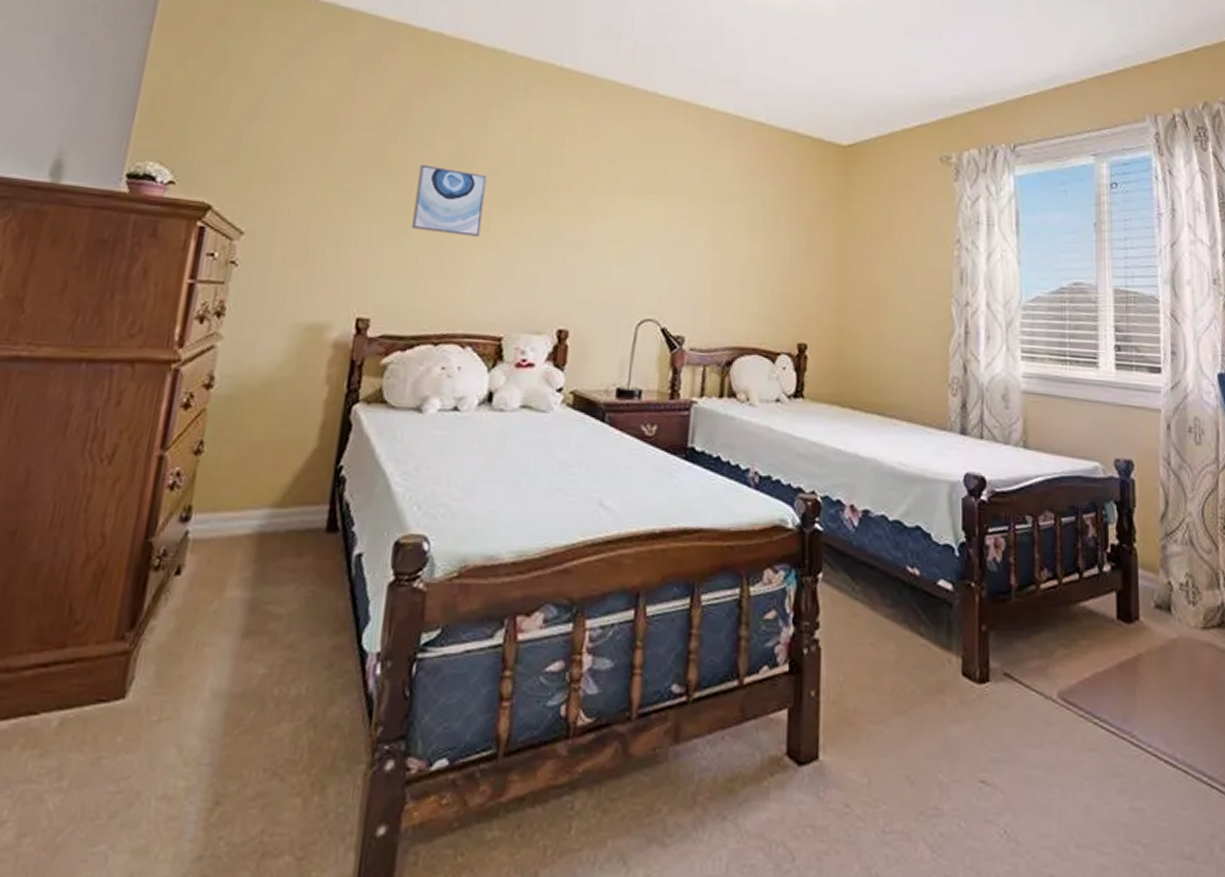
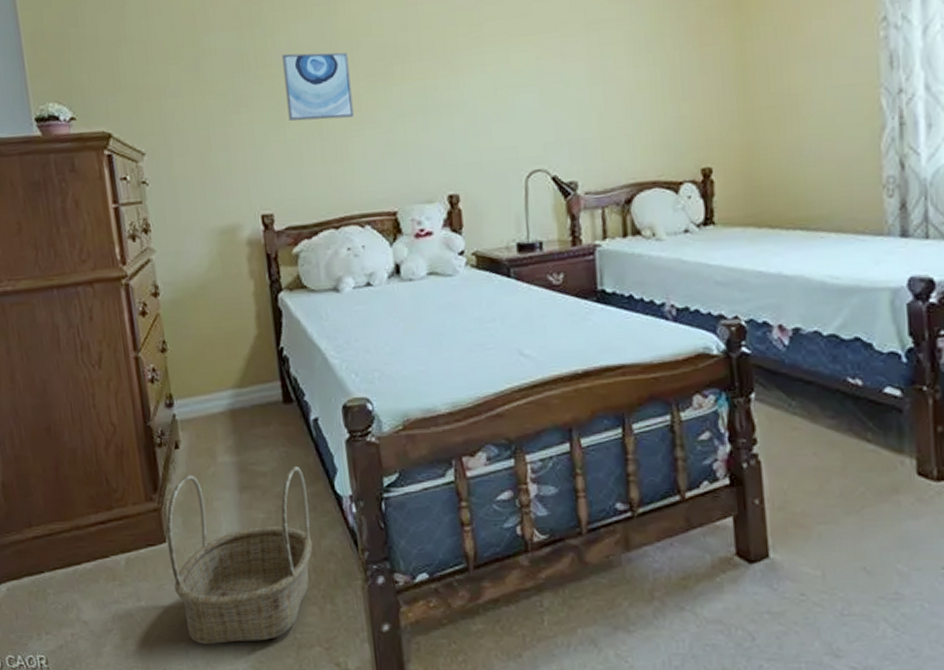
basket: none [115,610,328,848] -> present [166,466,313,644]

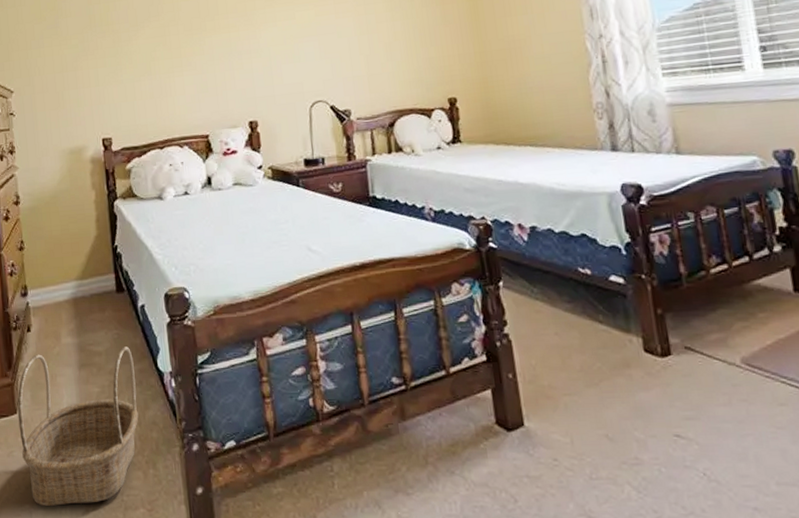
wall art: present [281,52,354,122] -> none [120,13,175,66]

